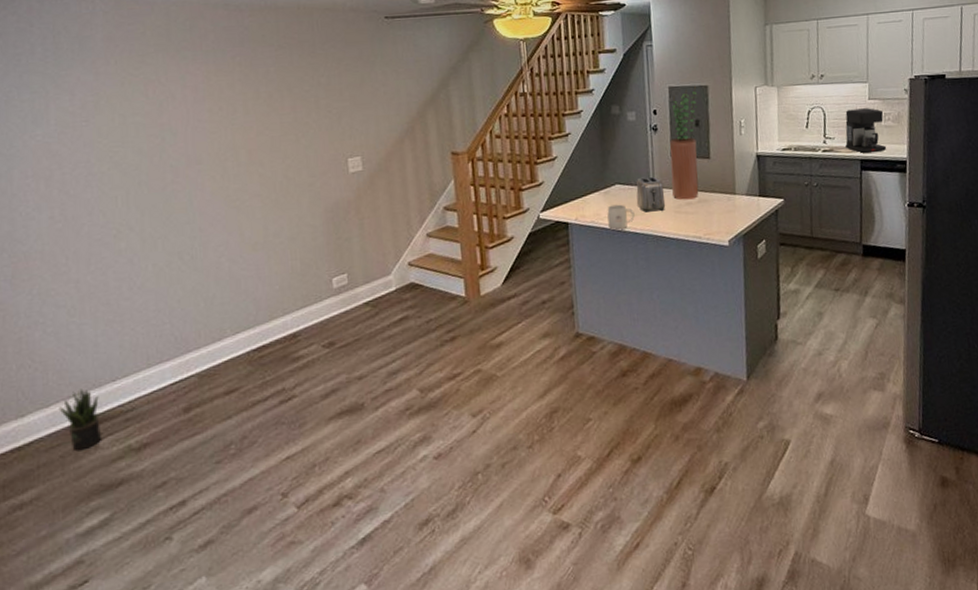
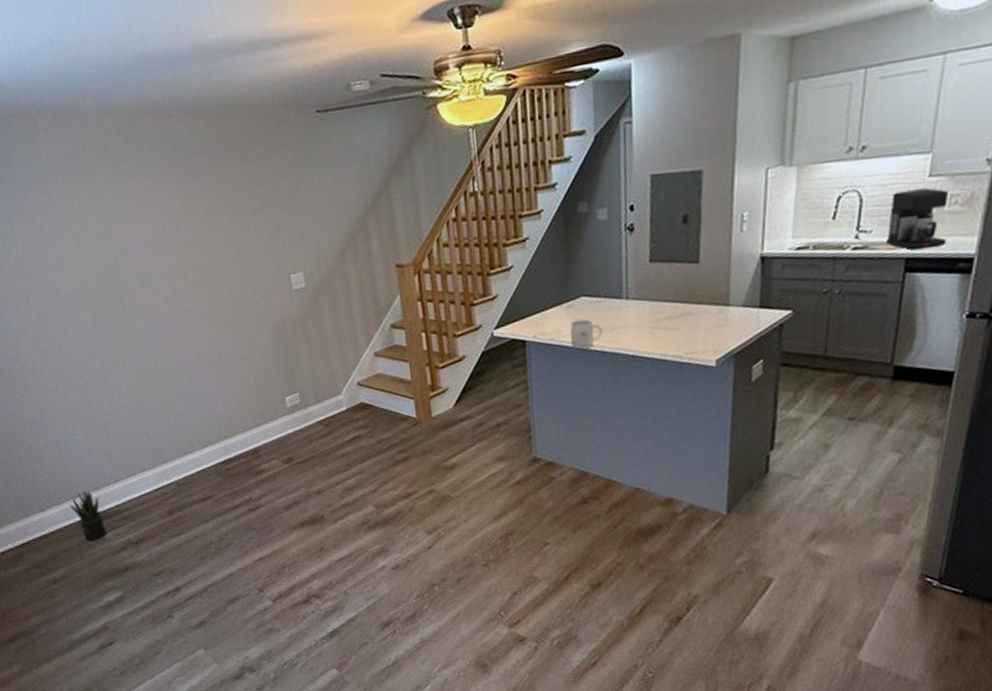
toaster: present [636,176,666,213] -> none [604,286,641,328]
vase: present [669,86,699,200] -> none [648,172,688,314]

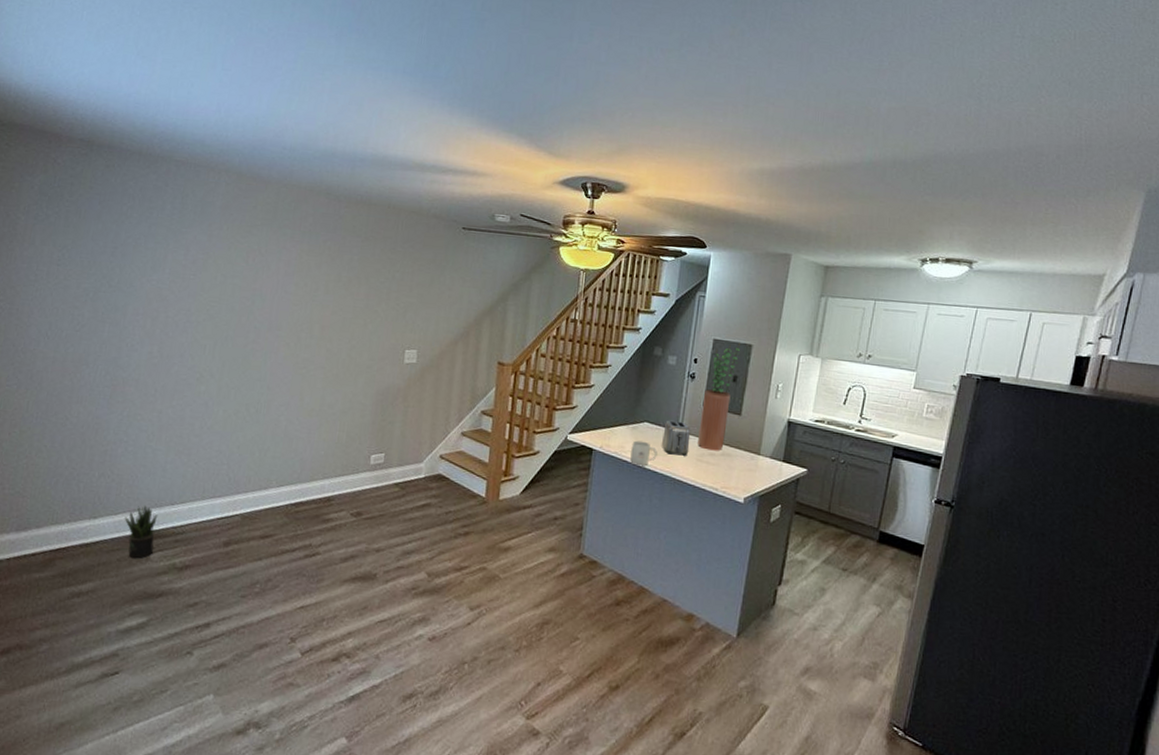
toaster: none [604,286,641,328] -> present [661,420,691,456]
vase: none [648,172,688,314] -> present [698,343,741,451]
coffee maker: present [886,188,950,250] -> none [881,394,927,442]

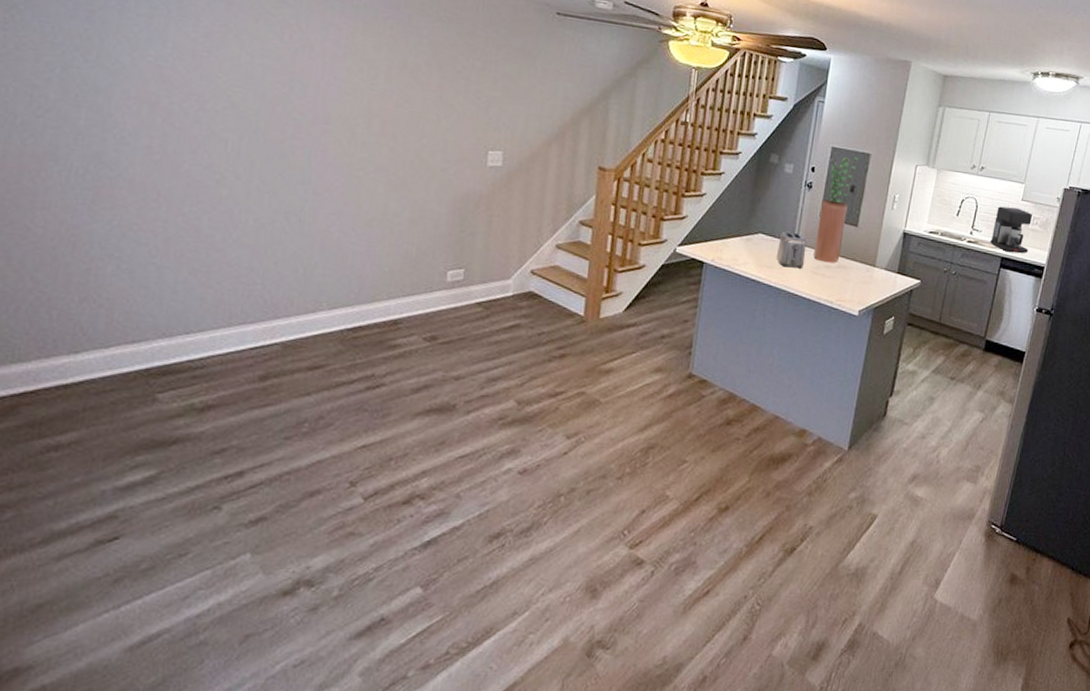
potted plant: present [124,505,158,559] -> none [119,335,167,401]
mug: present [630,440,658,467] -> none [743,253,772,280]
coffee maker: none [881,394,927,442] -> present [990,206,1033,253]

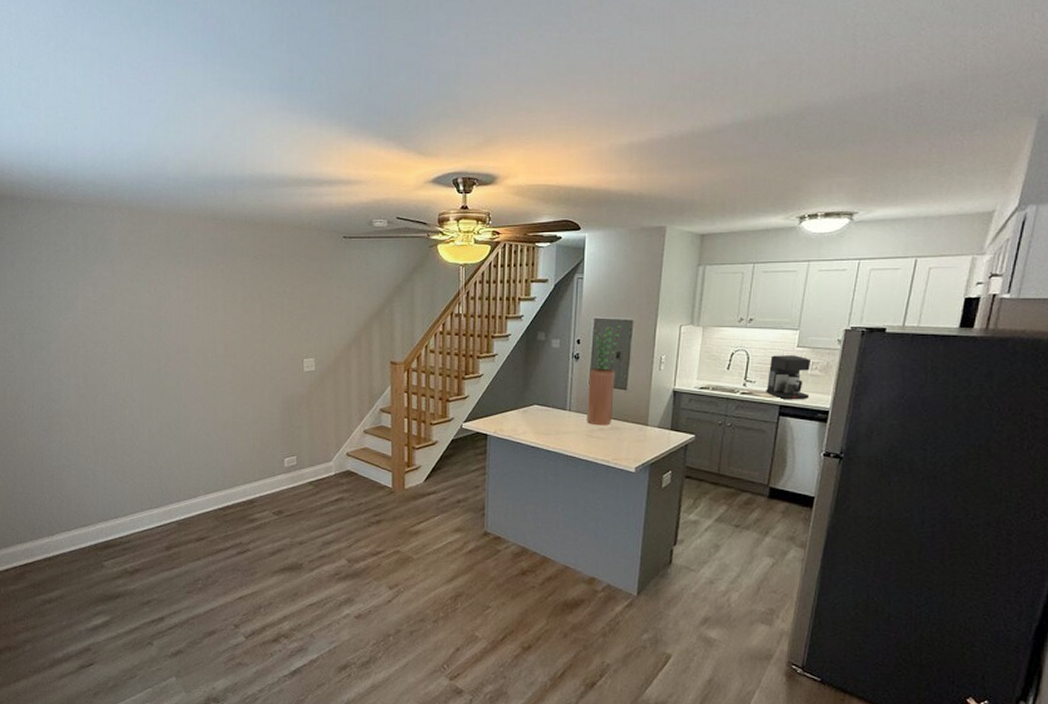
toaster: present [776,231,807,269] -> none [551,400,579,433]

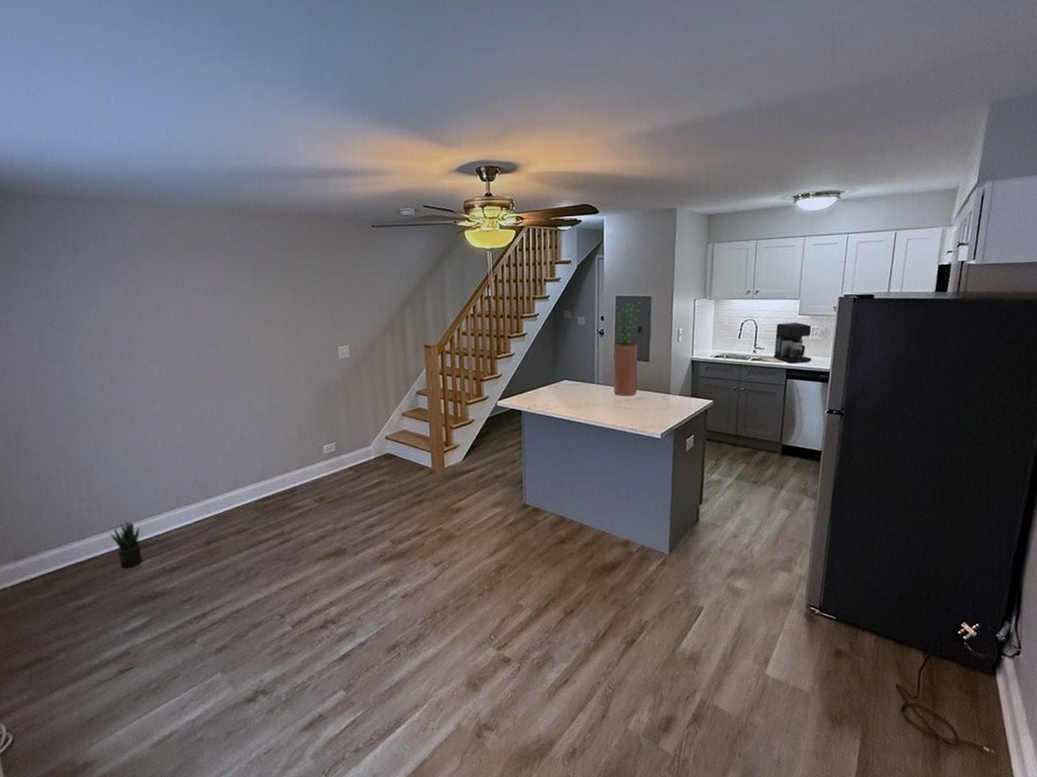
potted plant: none [77,520,107,567] -> present [110,521,143,569]

